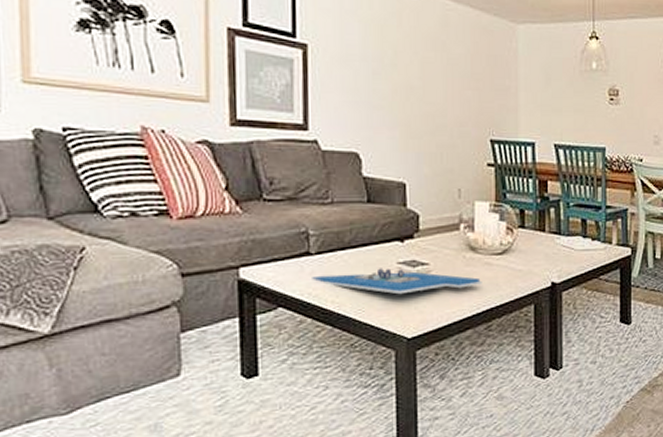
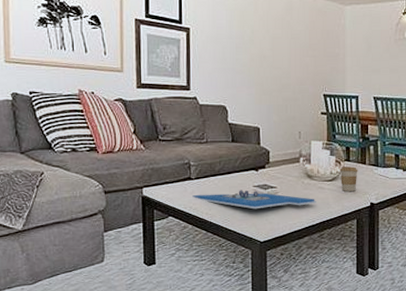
coffee cup: none [512,235,536,268] -> present [339,167,358,191]

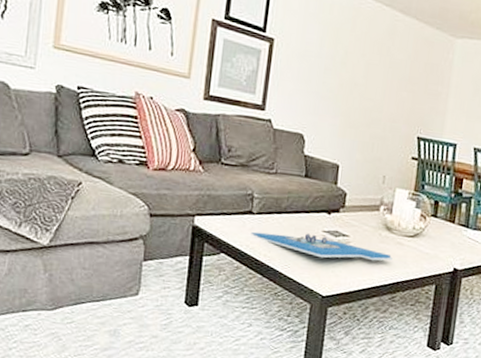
coffee cup: present [339,167,358,191] -> none [423,223,445,252]

